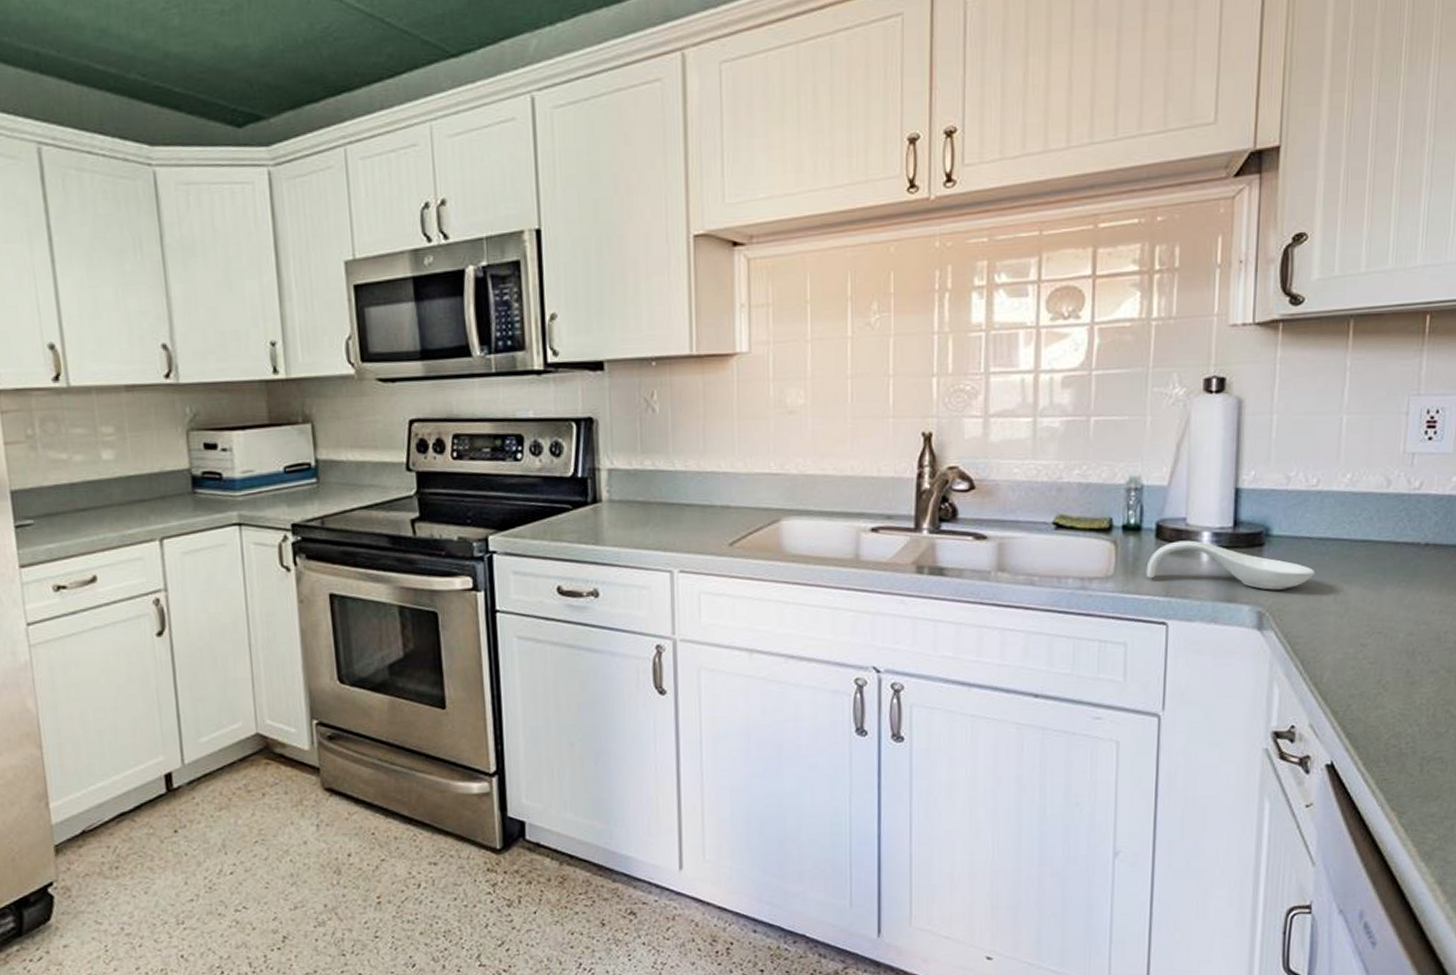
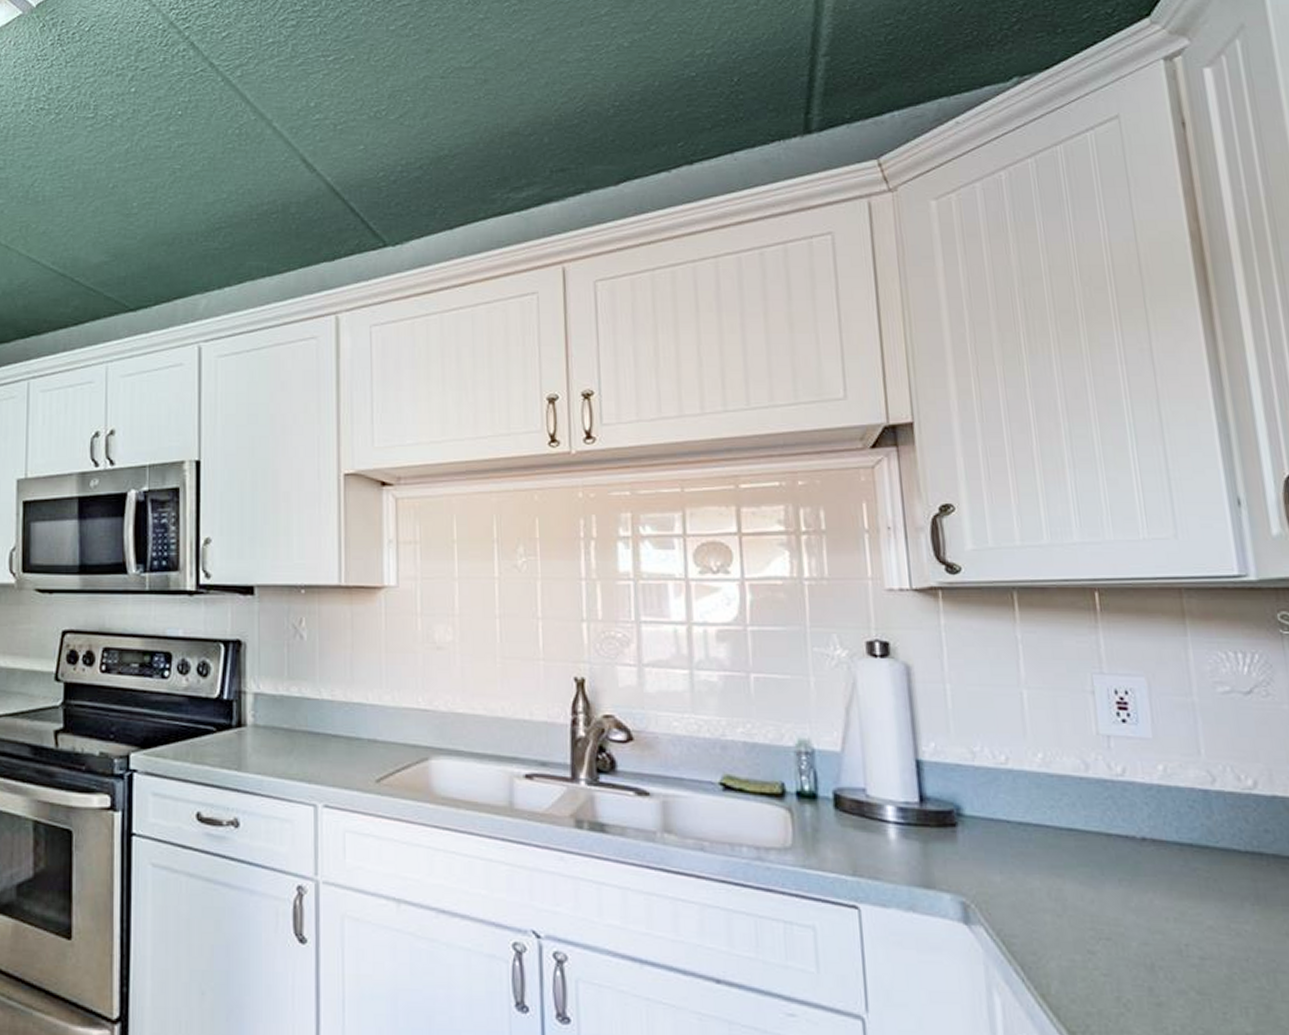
spoon rest: present [1146,540,1316,590] -> none [827,813,1021,879]

